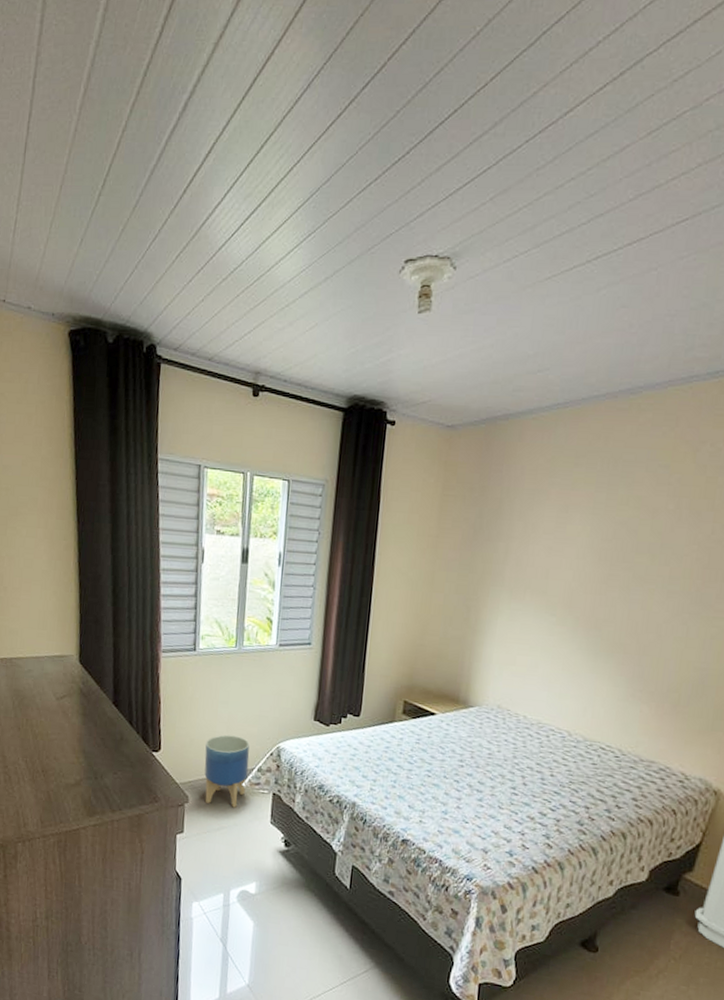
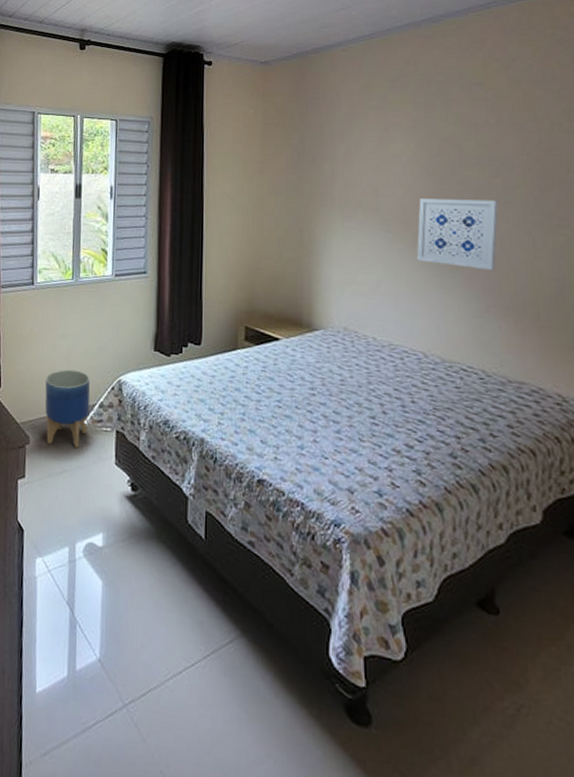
wall art: none [576,583,663,658] -> present [417,199,499,271]

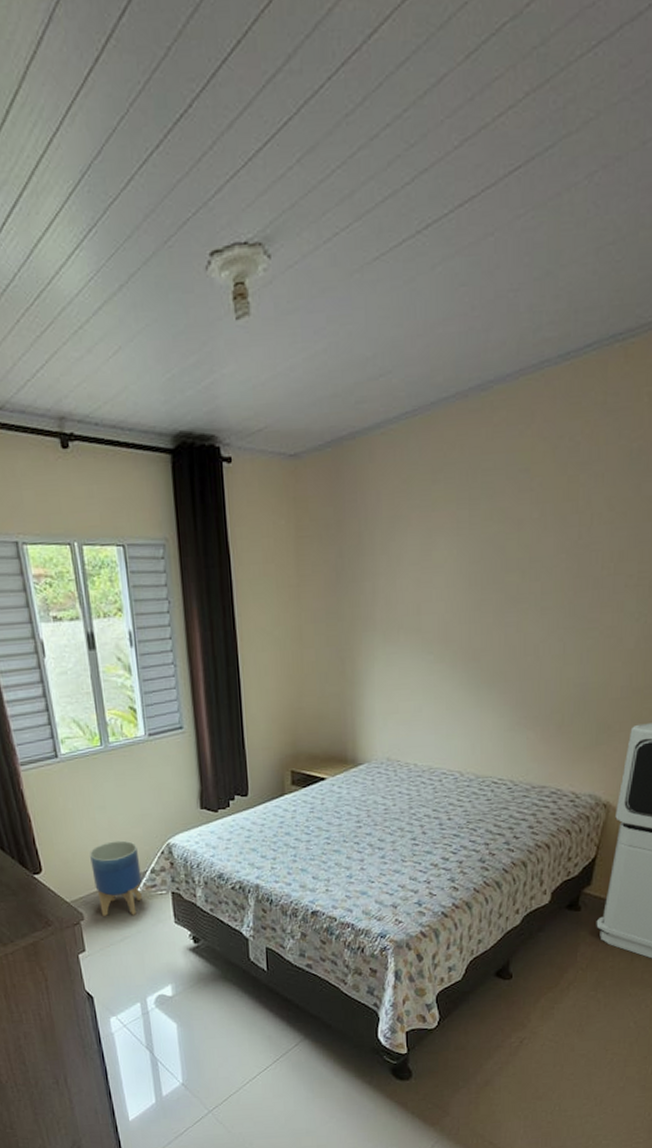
wall art: present [417,199,499,271] -> none [457,607,536,683]

